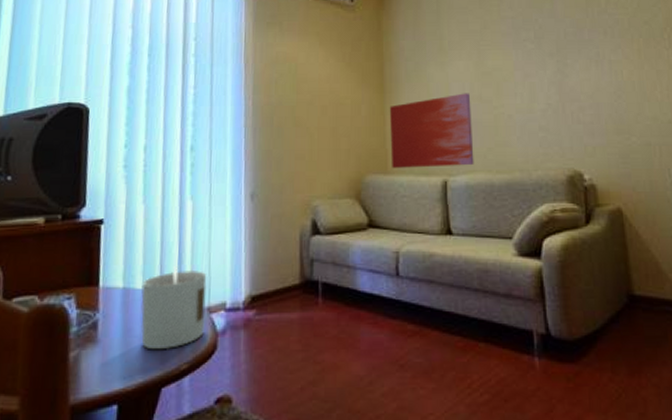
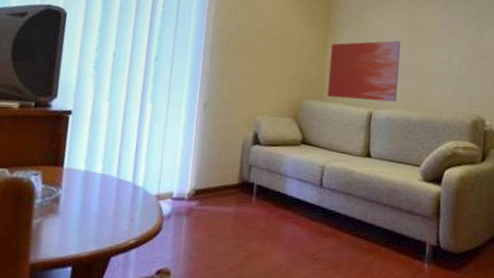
candle: present [140,266,207,350] -> none [97,157,159,227]

